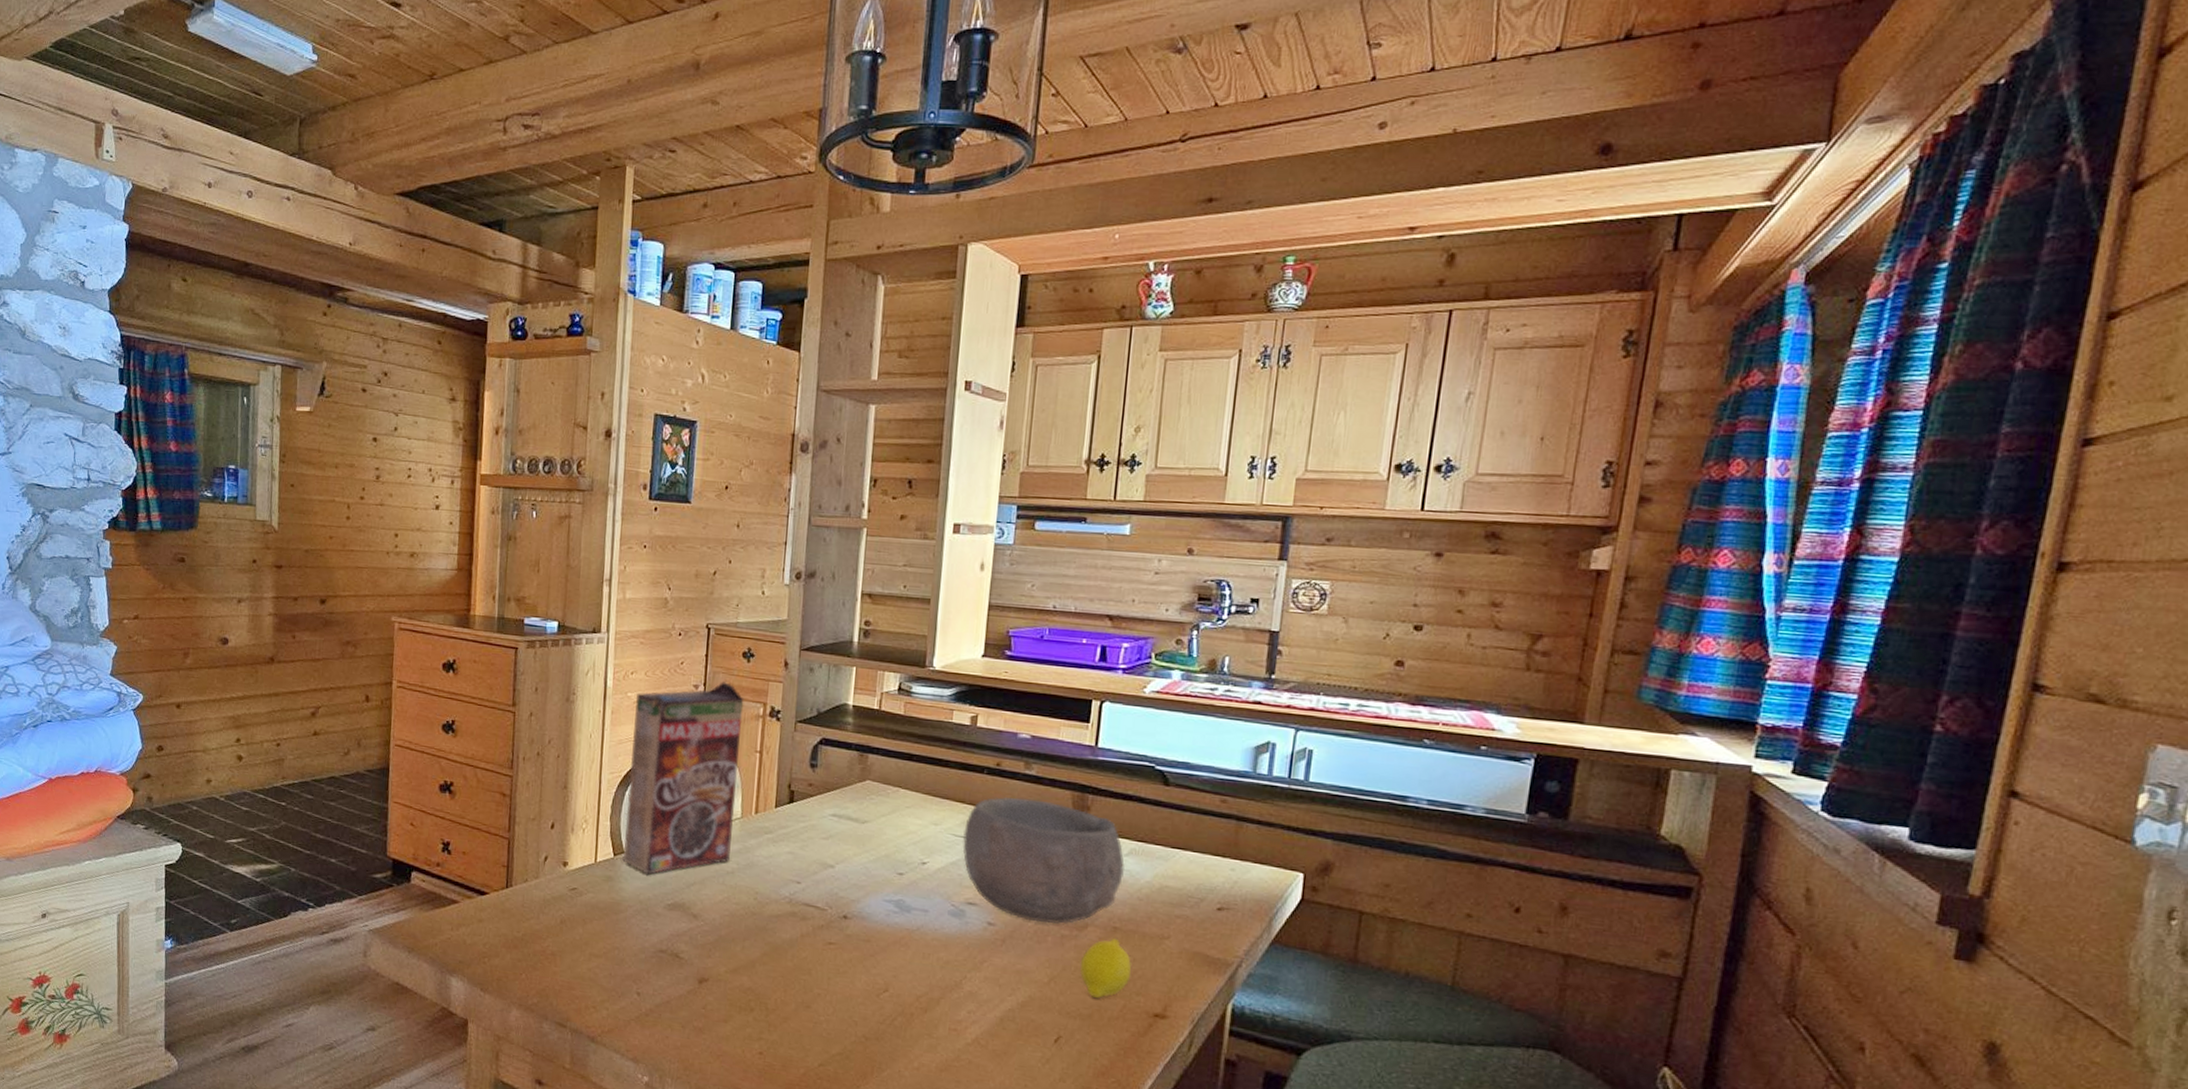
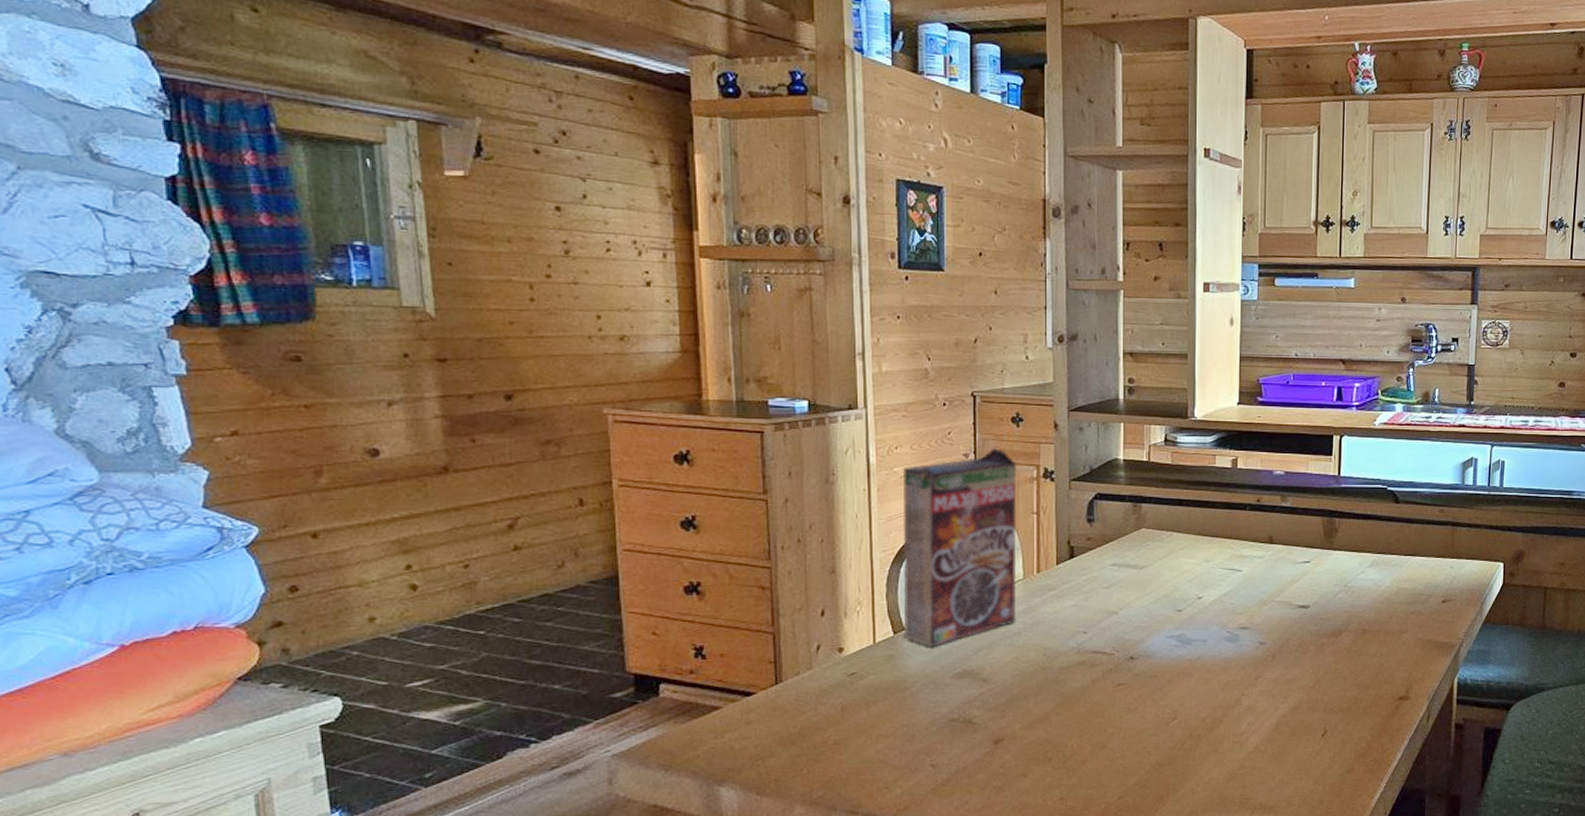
bowl: present [962,797,1125,924] -> none [1232,528,1368,636]
fruit: present [1080,938,1131,998] -> none [1339,638,1379,692]

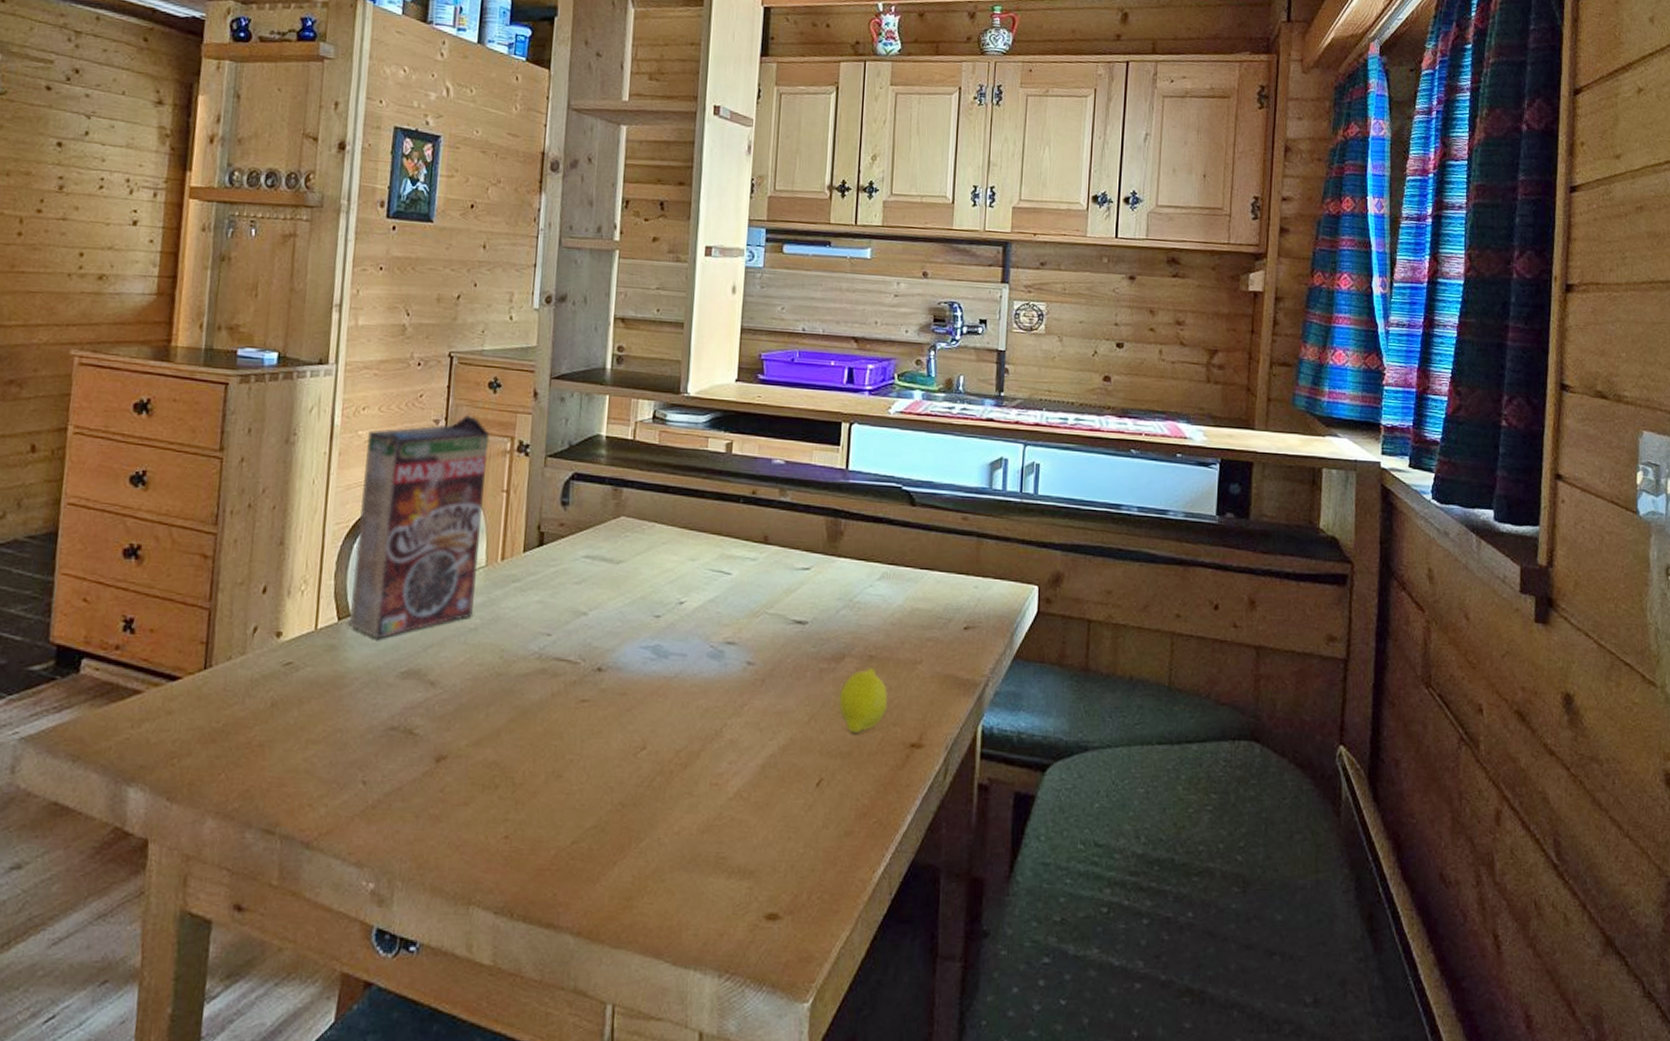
fruit: none [1339,638,1379,692] -> present [839,667,887,733]

